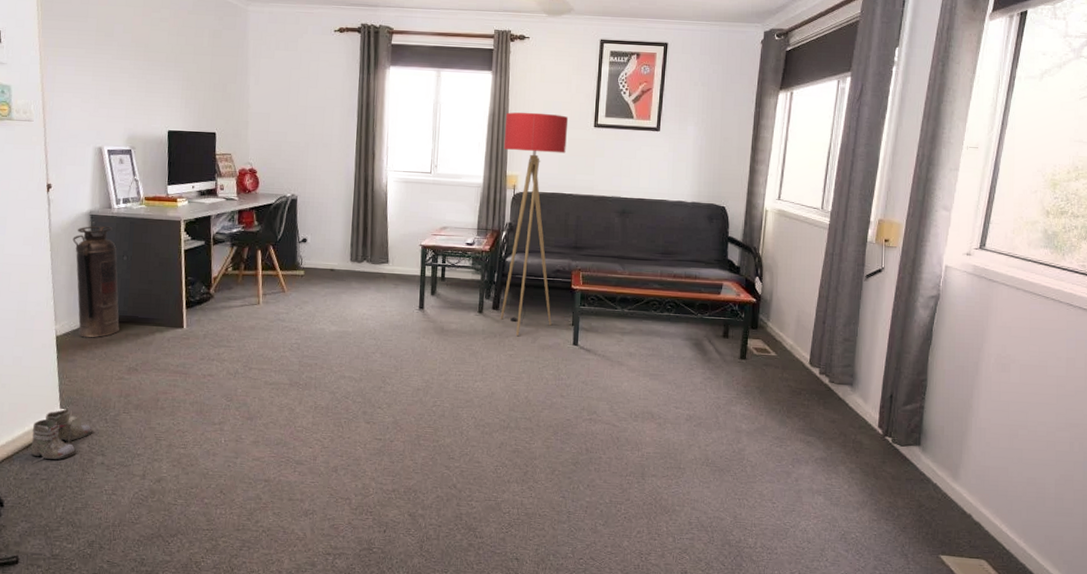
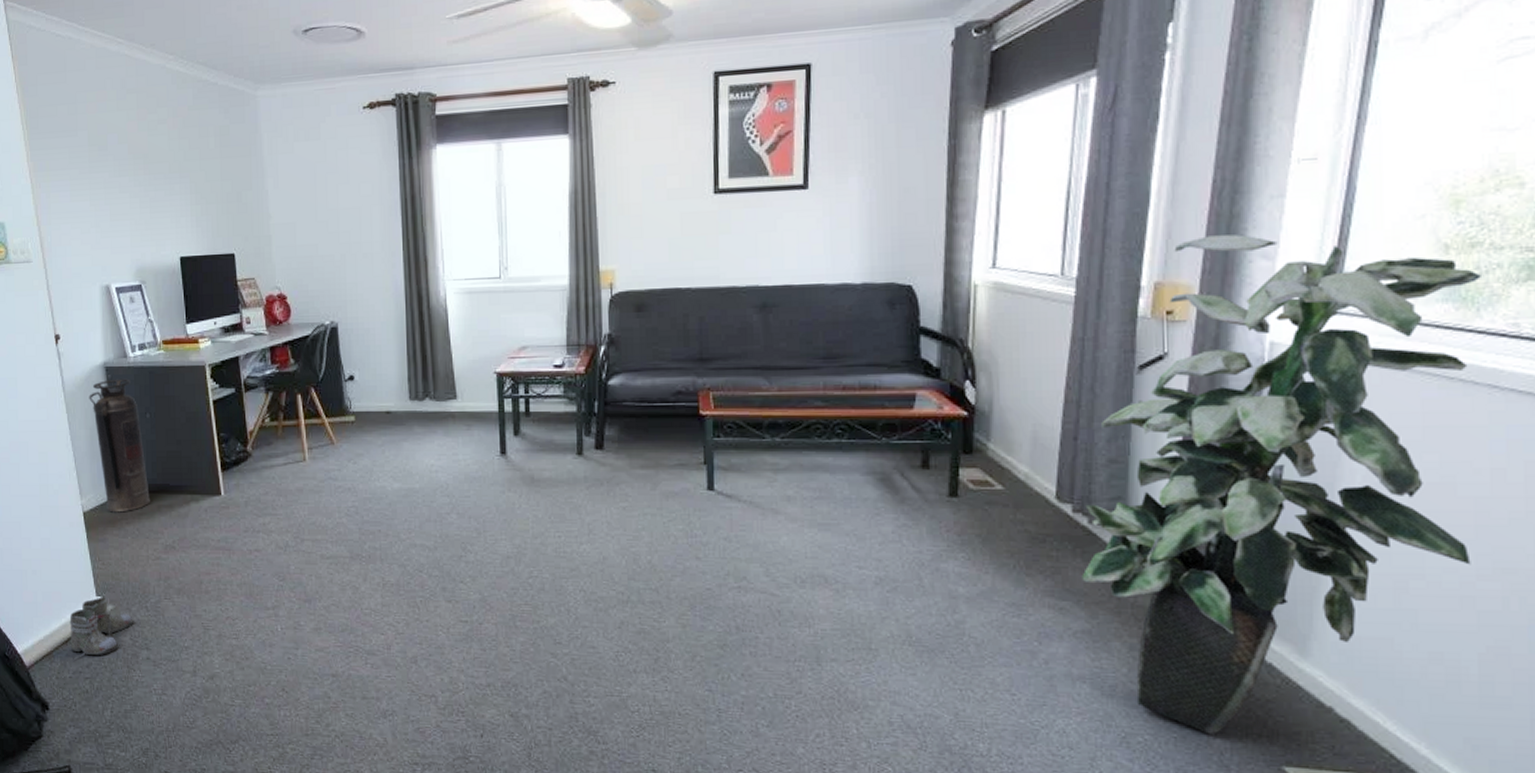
floor lamp: present [500,112,569,337] -> none [591,182,678,483]
indoor plant: none [822,191,1067,534] -> present [1081,234,1483,737]

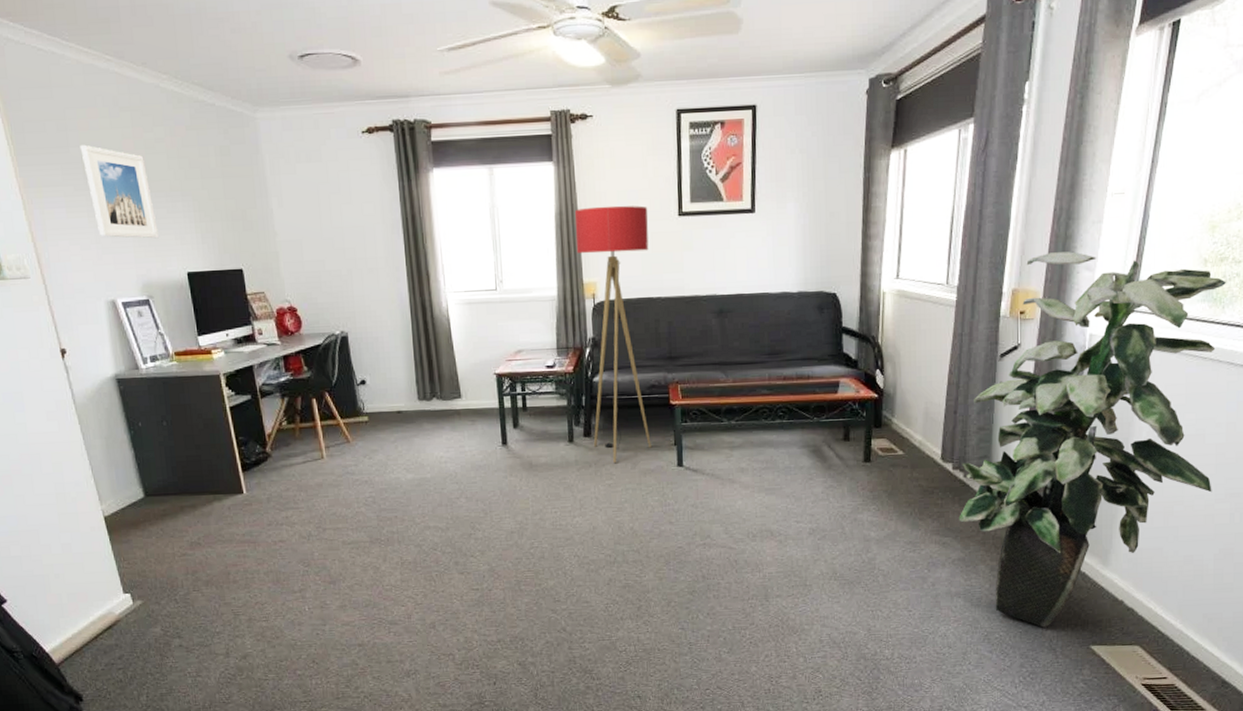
boots: present [69,597,133,661] -> none [97,593,163,654]
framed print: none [88,127,155,222] -> present [80,144,159,239]
fire extinguisher: present [89,378,151,513] -> none [101,389,174,516]
floor lamp: none [591,182,678,483] -> present [574,205,651,464]

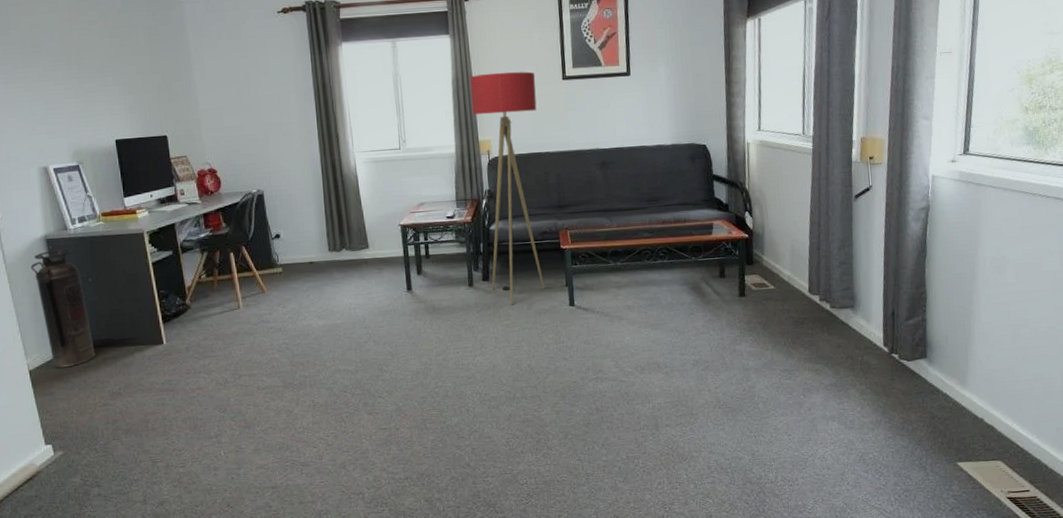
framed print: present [80,144,159,239] -> none [20,27,90,110]
fire extinguisher: none [101,389,174,516] -> present [30,248,96,368]
indoor plant: present [958,251,1227,629] -> none [827,103,1053,448]

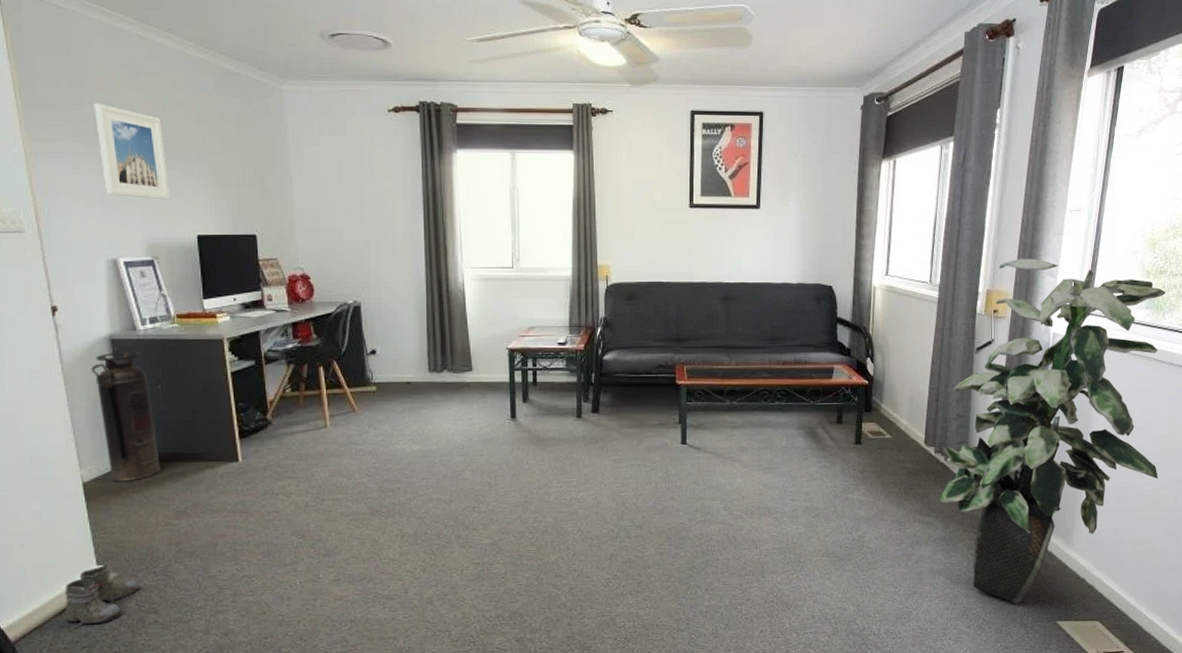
boots: none [19,444,83,506] -> present [64,565,139,631]
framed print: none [20,27,90,110] -> present [94,103,170,200]
floor lamp: present [469,71,545,305] -> none [591,194,662,440]
indoor plant: none [827,103,1053,448] -> present [940,259,1166,605]

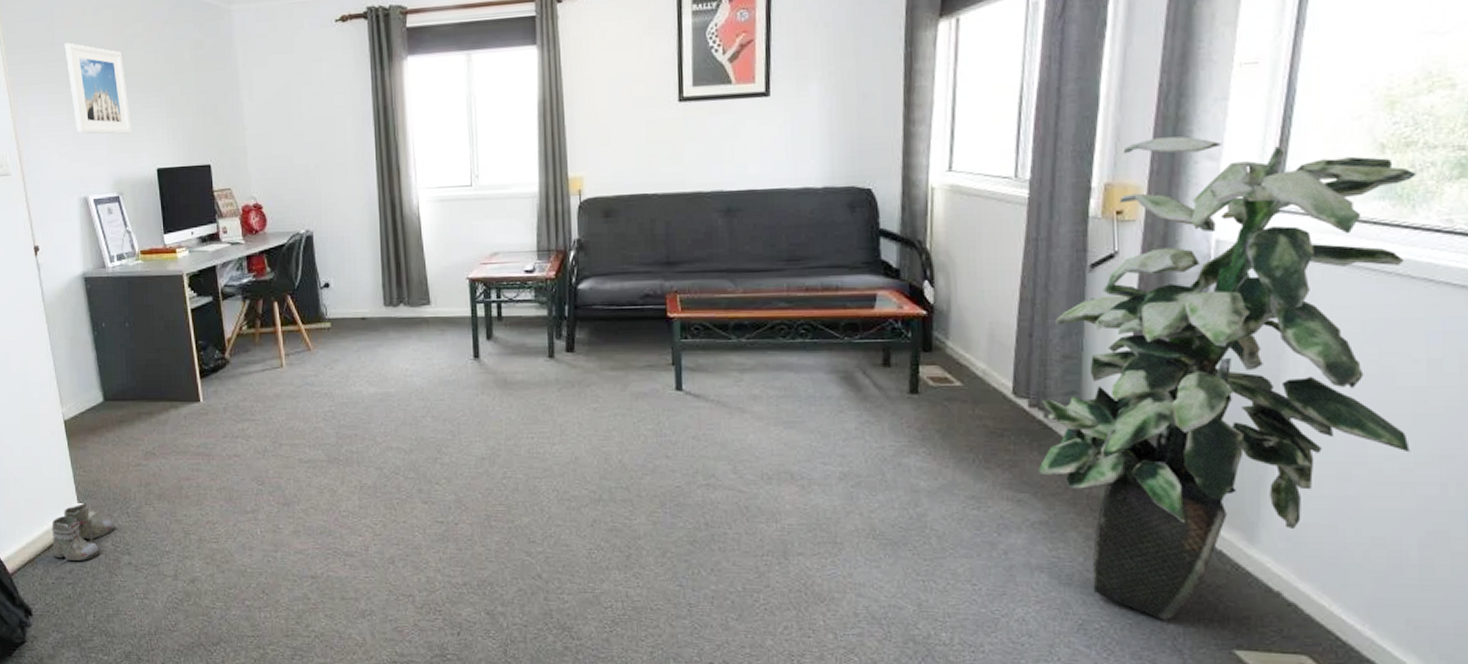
fire extinguisher: present [91,351,162,482] -> none [68,288,131,420]

